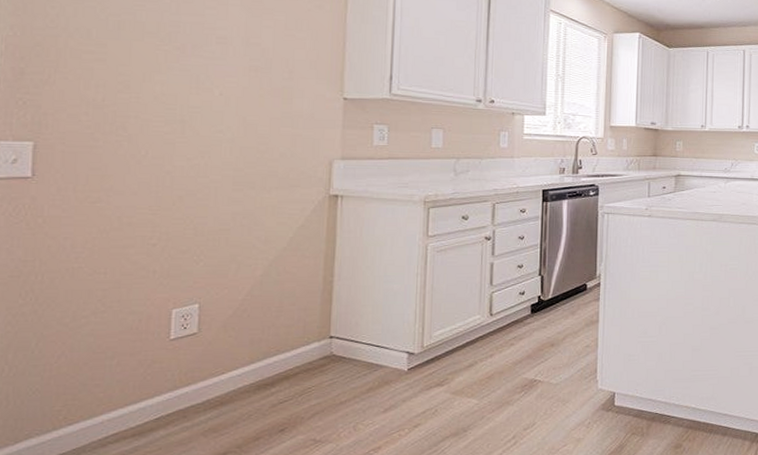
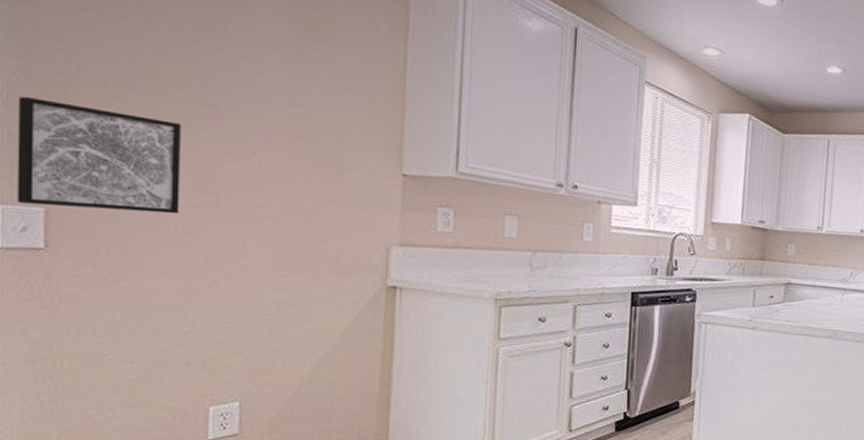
wall art: none [9,48,154,142] -> present [17,97,181,214]

